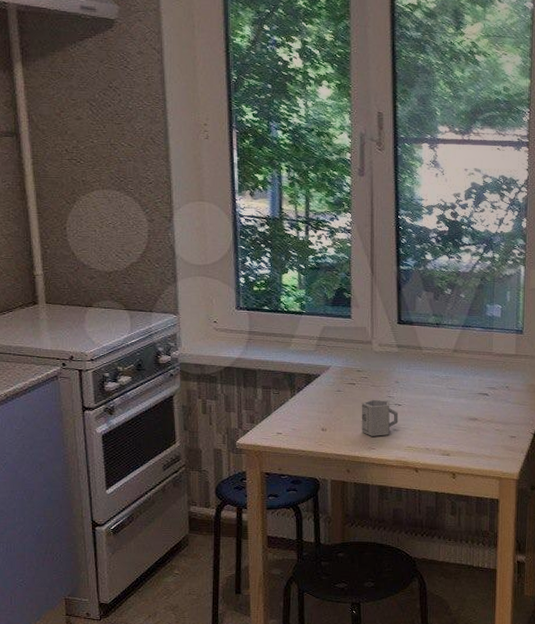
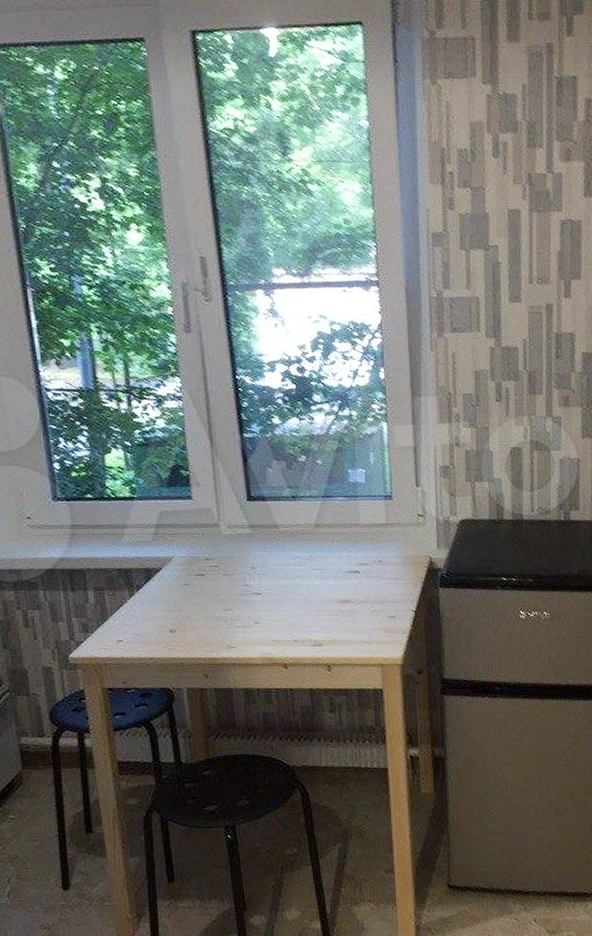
cup: present [361,399,399,436] -> none [214,589,259,633]

